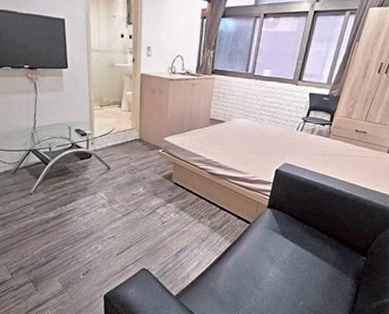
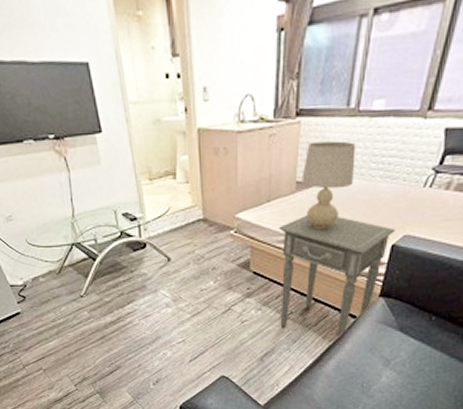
side table: none [193,142,279,241] -> present [278,214,396,340]
table lamp: none [213,92,252,155] -> present [301,140,356,230]

